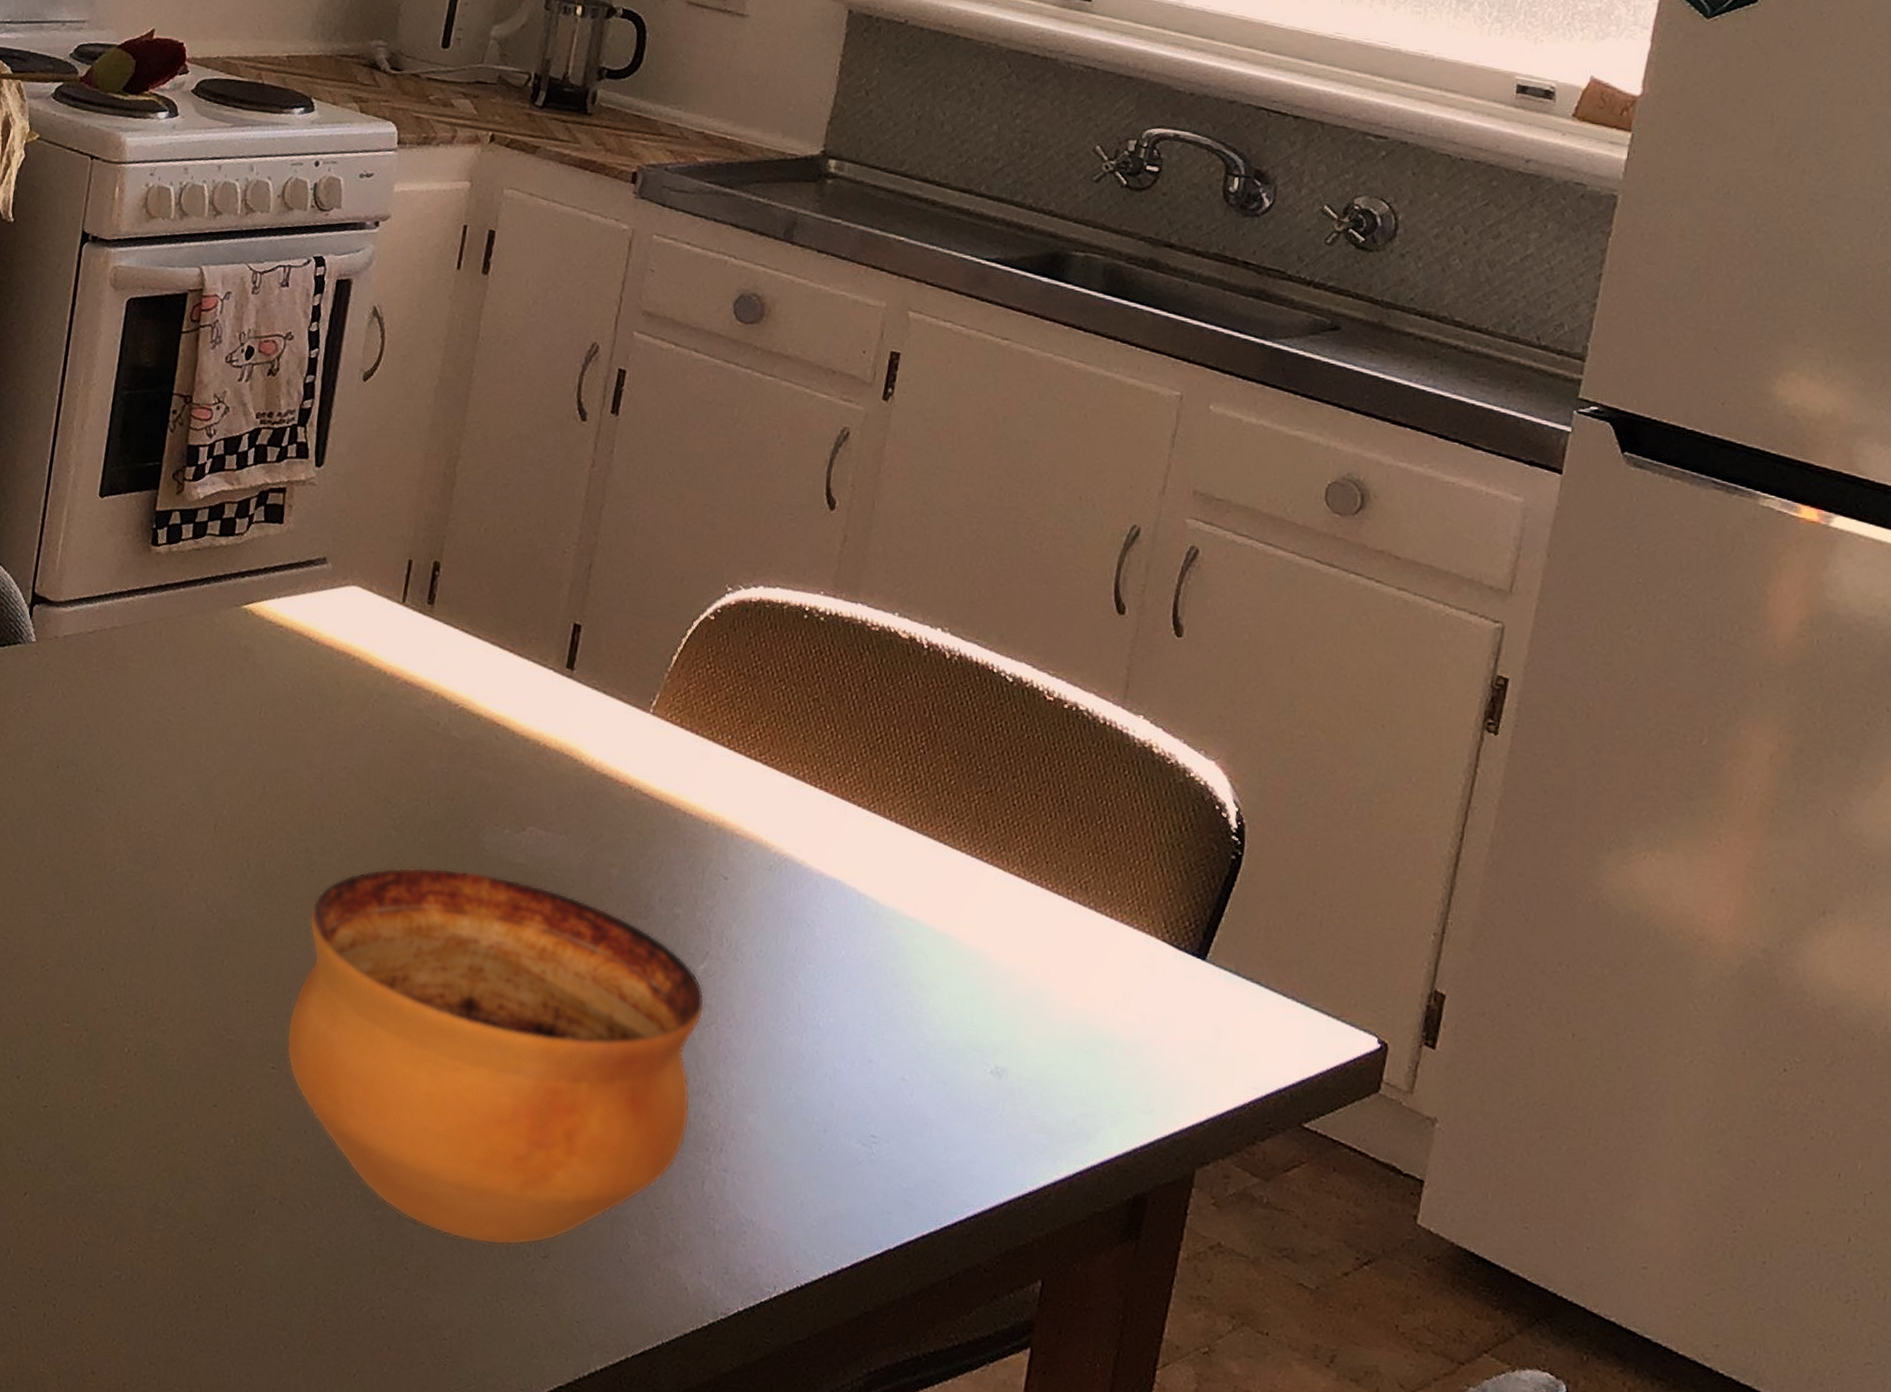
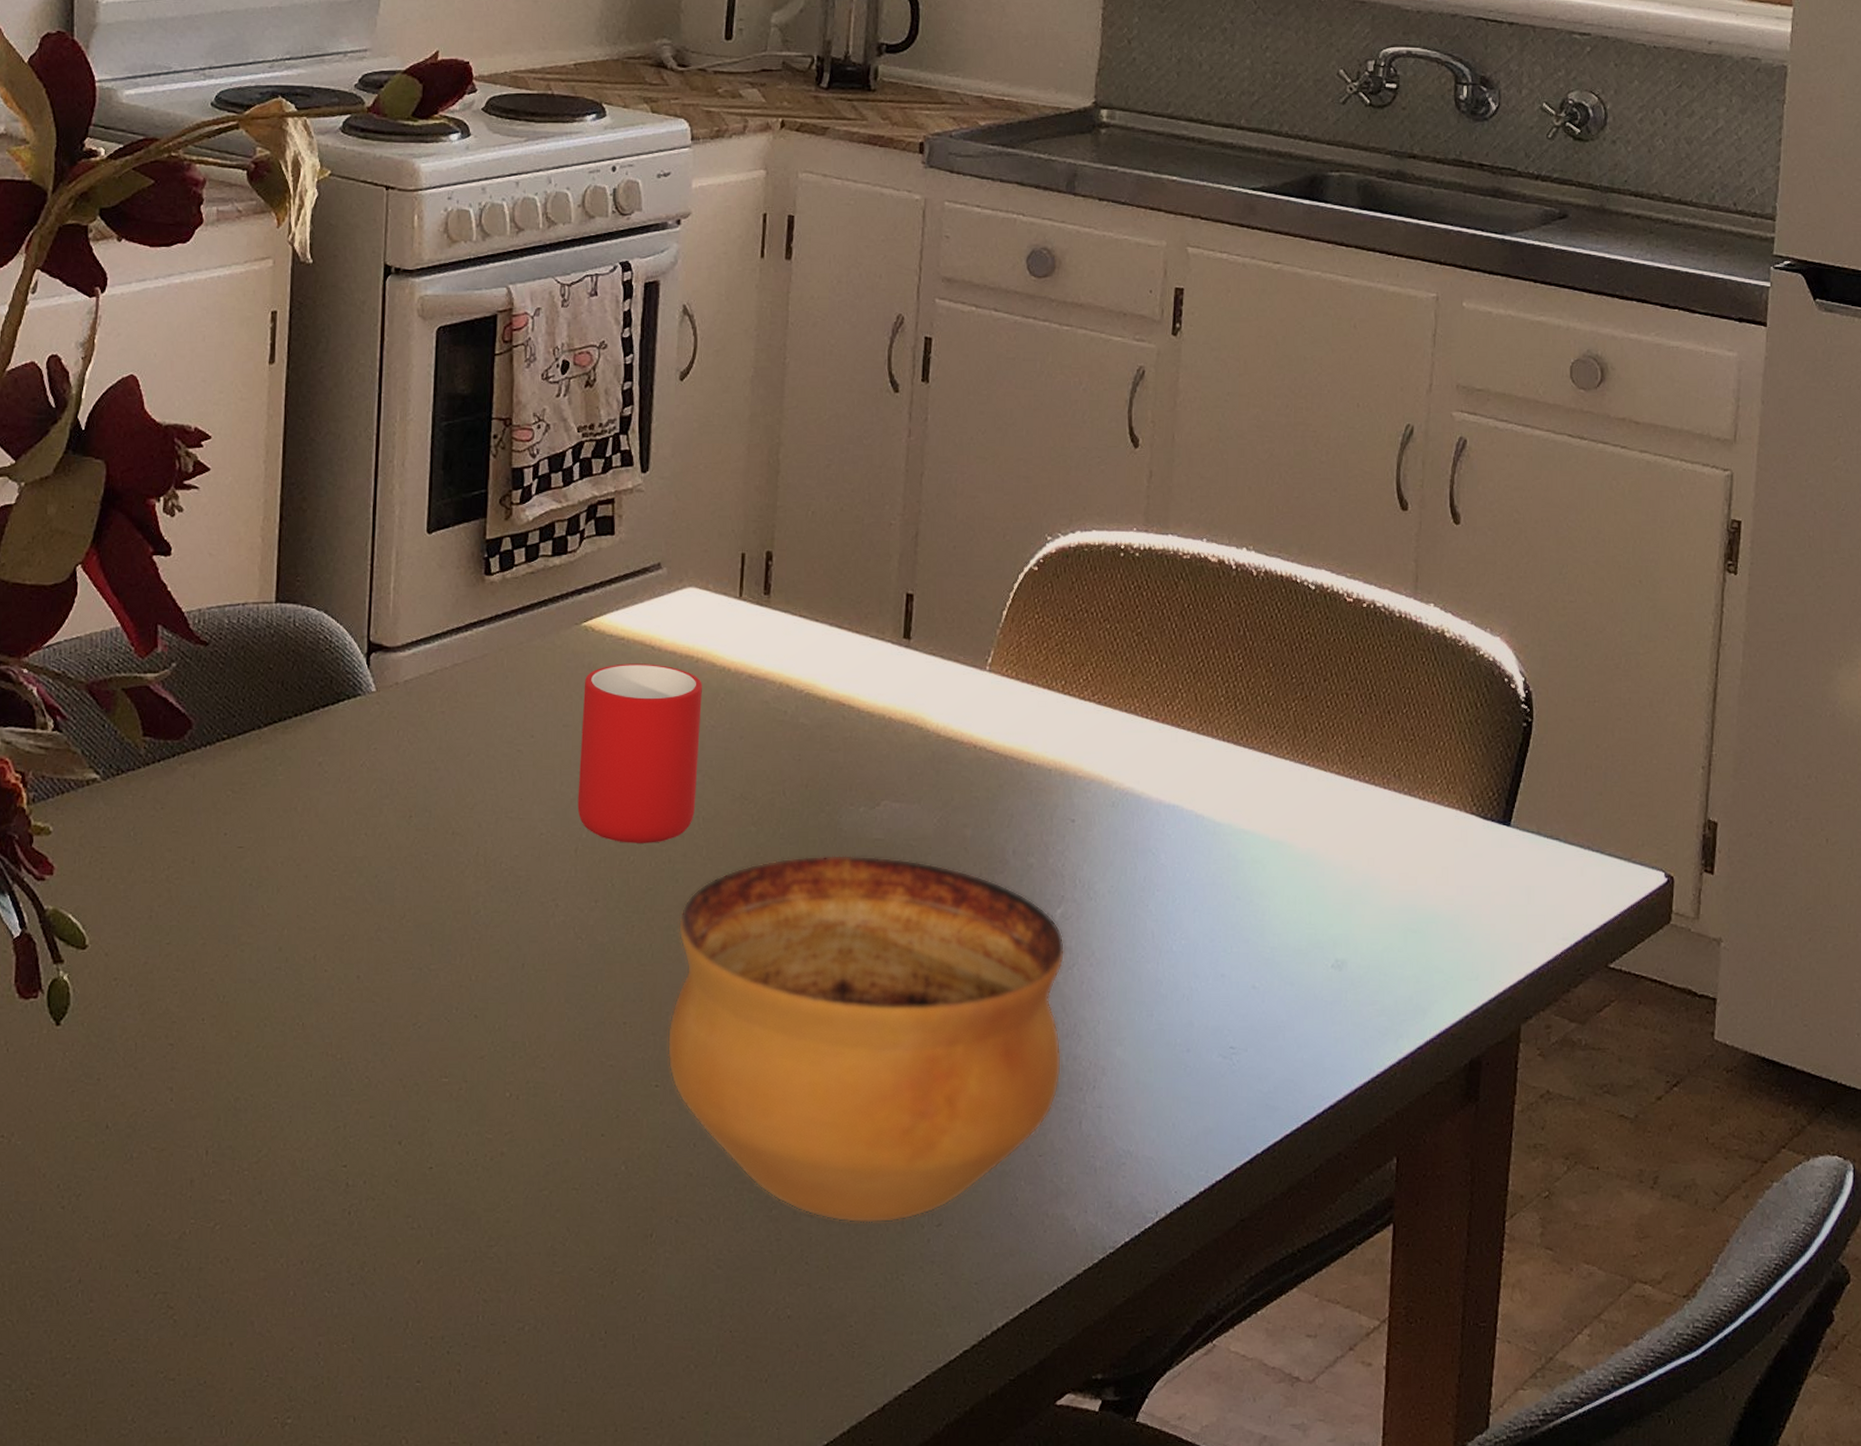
cup: none [220,650,357,831] -> present [577,663,702,843]

